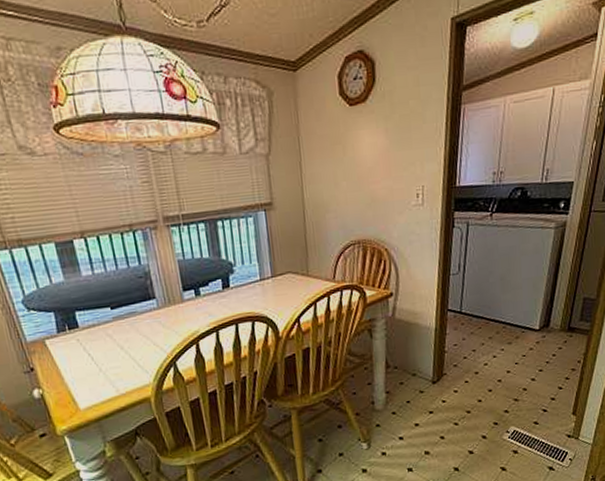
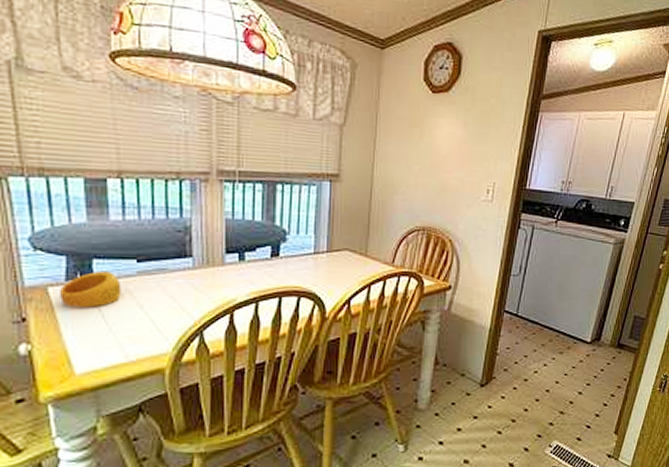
ring: none [54,320,104,355] -> present [60,270,122,308]

